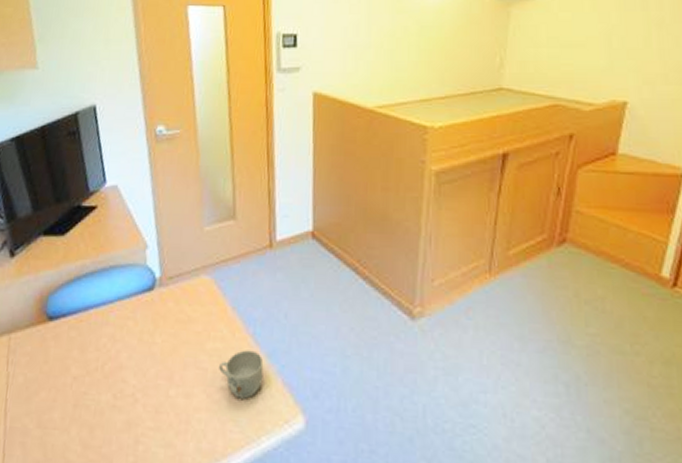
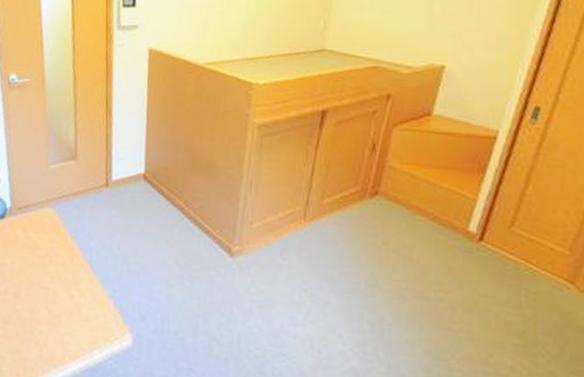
mug: present [218,350,264,399] -> none [58,274,98,317]

